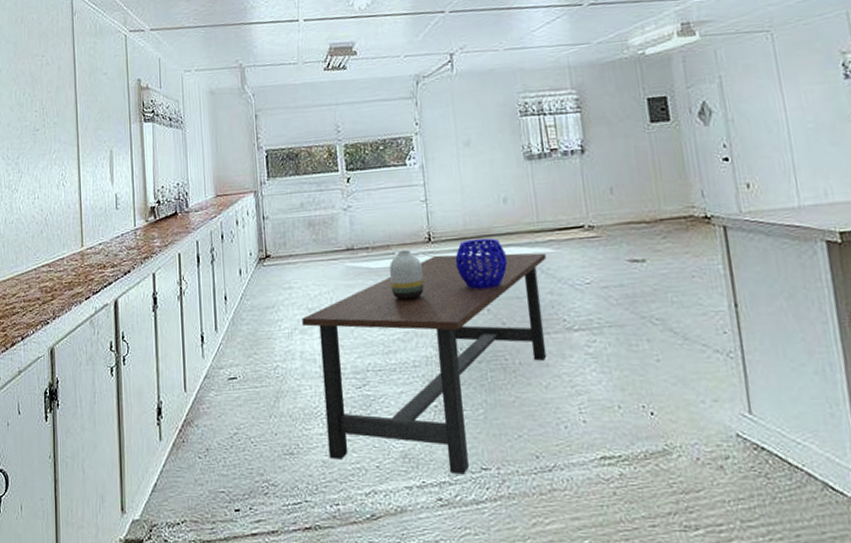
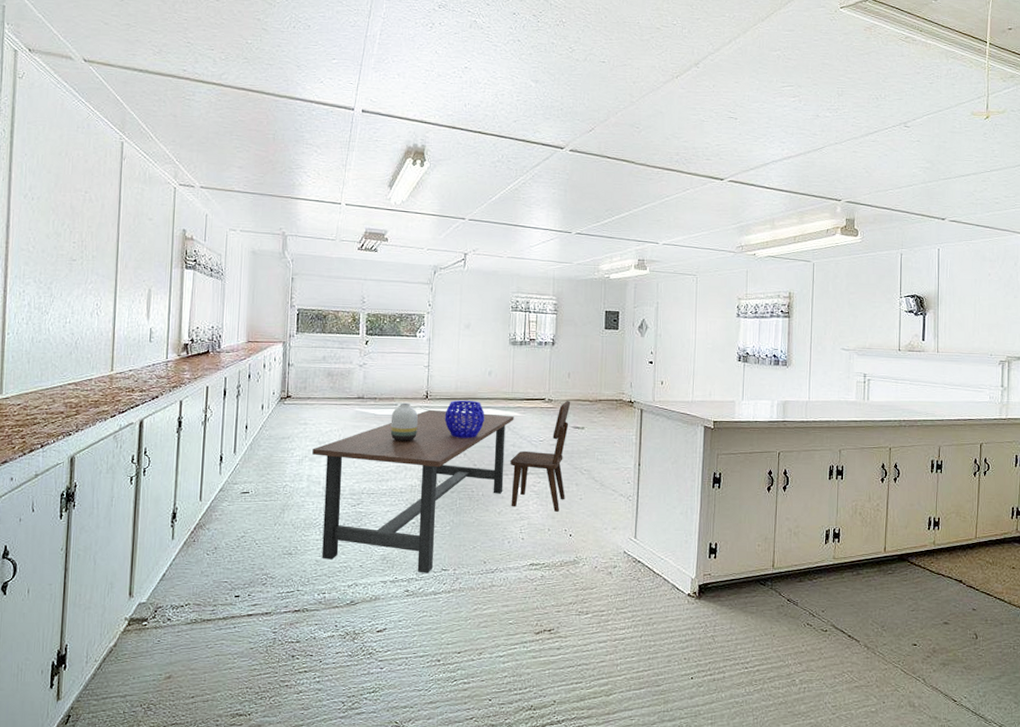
dining chair: none [550,225,636,381] -> present [510,401,571,512]

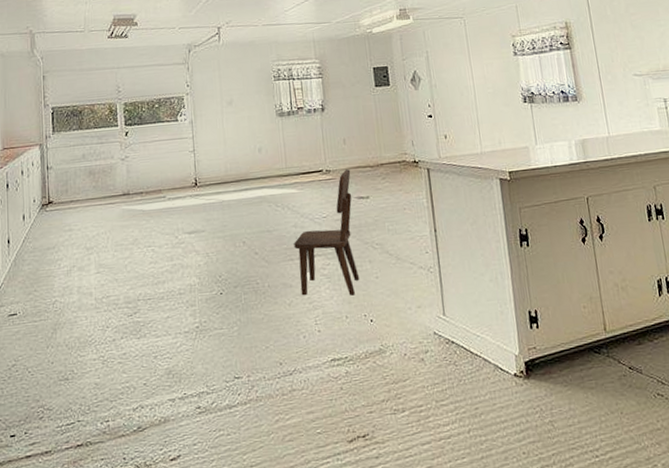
dining table: present [312,409,514,573] -> none [80,193,292,385]
vase: present [390,402,418,441] -> none [160,193,190,237]
decorative bowl: present [444,400,485,438] -> none [217,182,261,226]

